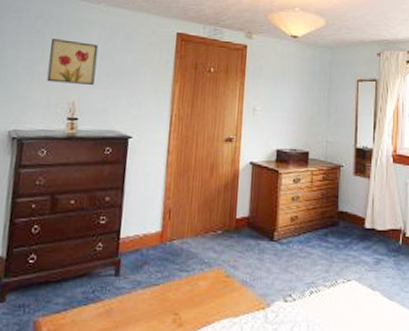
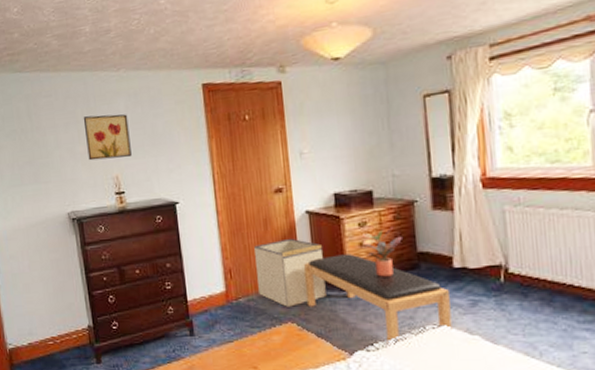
storage bin: none [194,185,259,253] -> present [254,238,326,307]
bench: none [237,206,359,295] -> present [304,254,452,343]
potted plant: none [294,186,327,231] -> present [362,227,402,277]

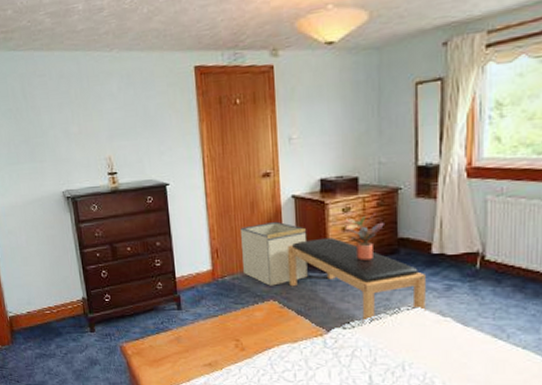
wall art: present [83,114,132,161] -> none [76,95,124,141]

